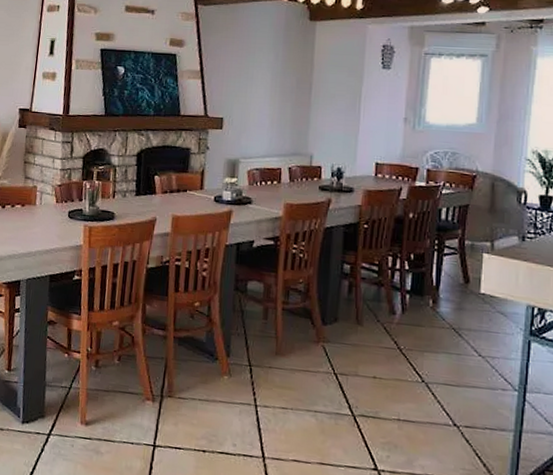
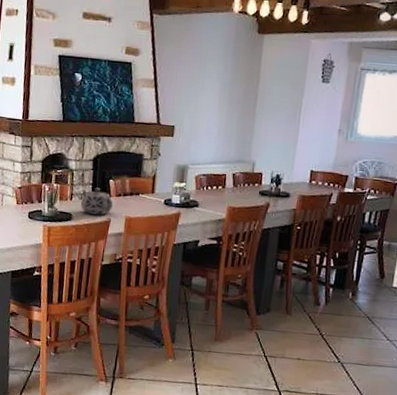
teapot: none [123,184,159,214] -> present [80,187,113,215]

